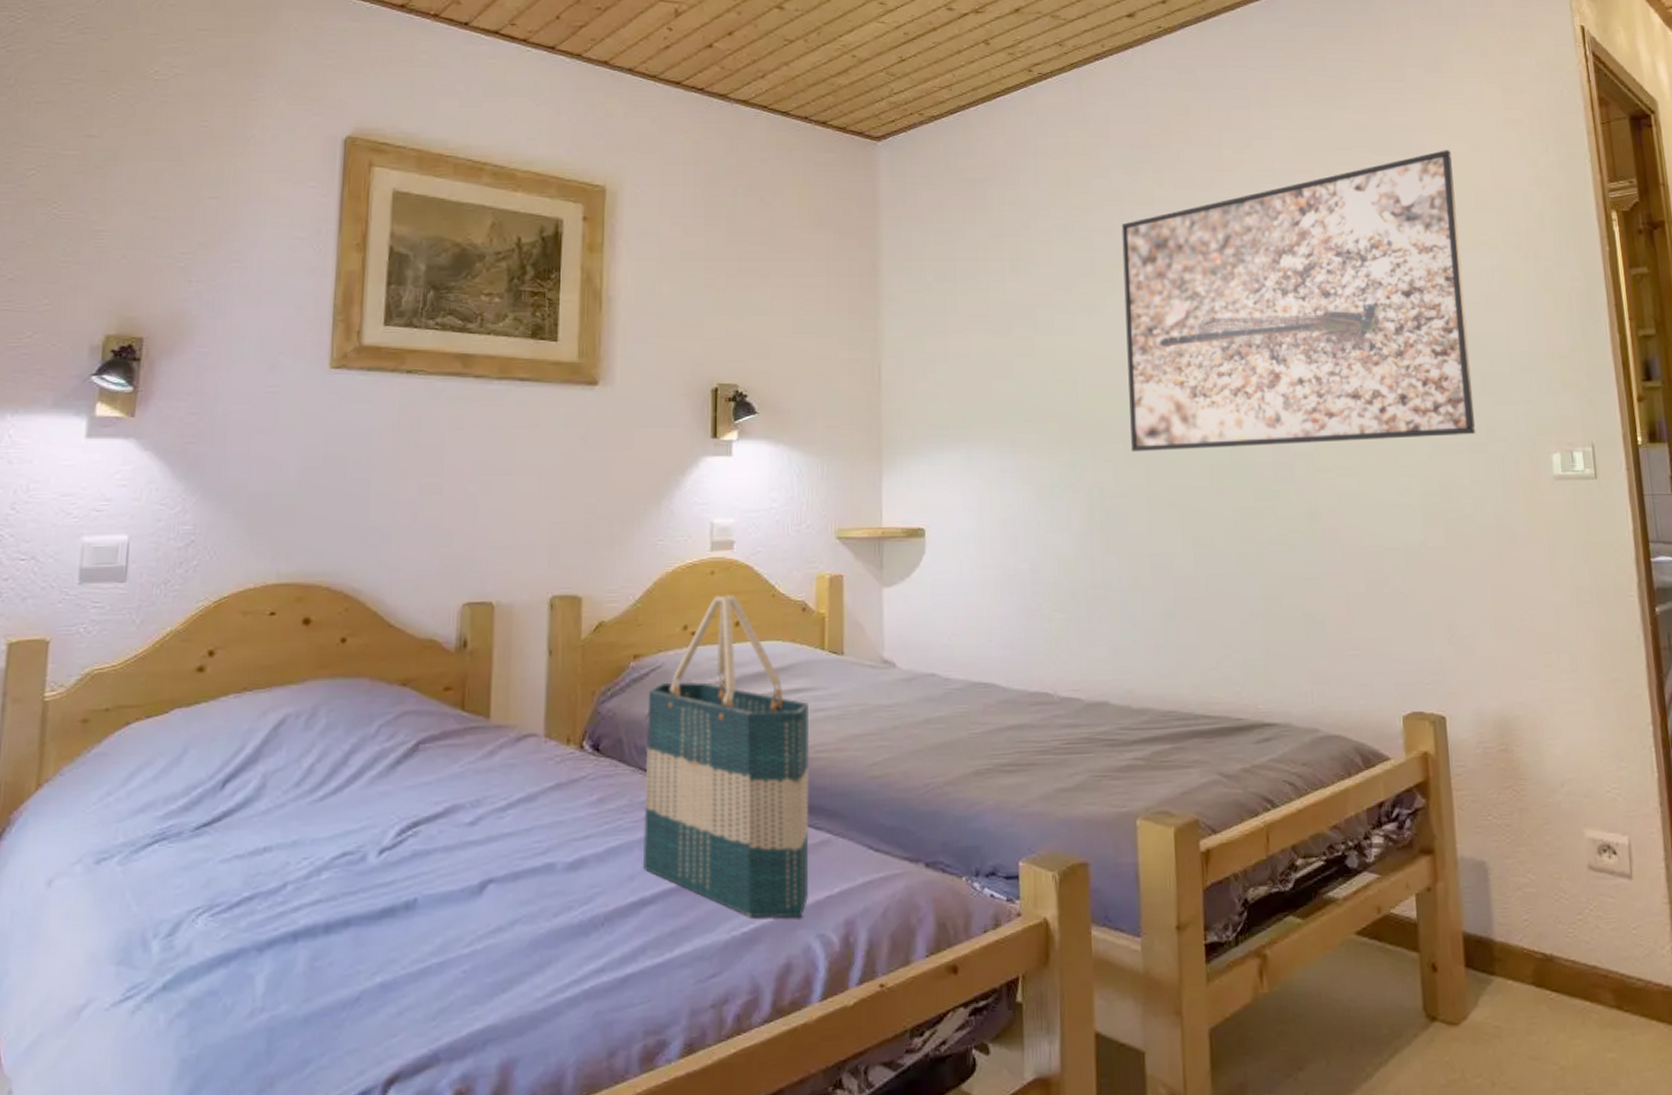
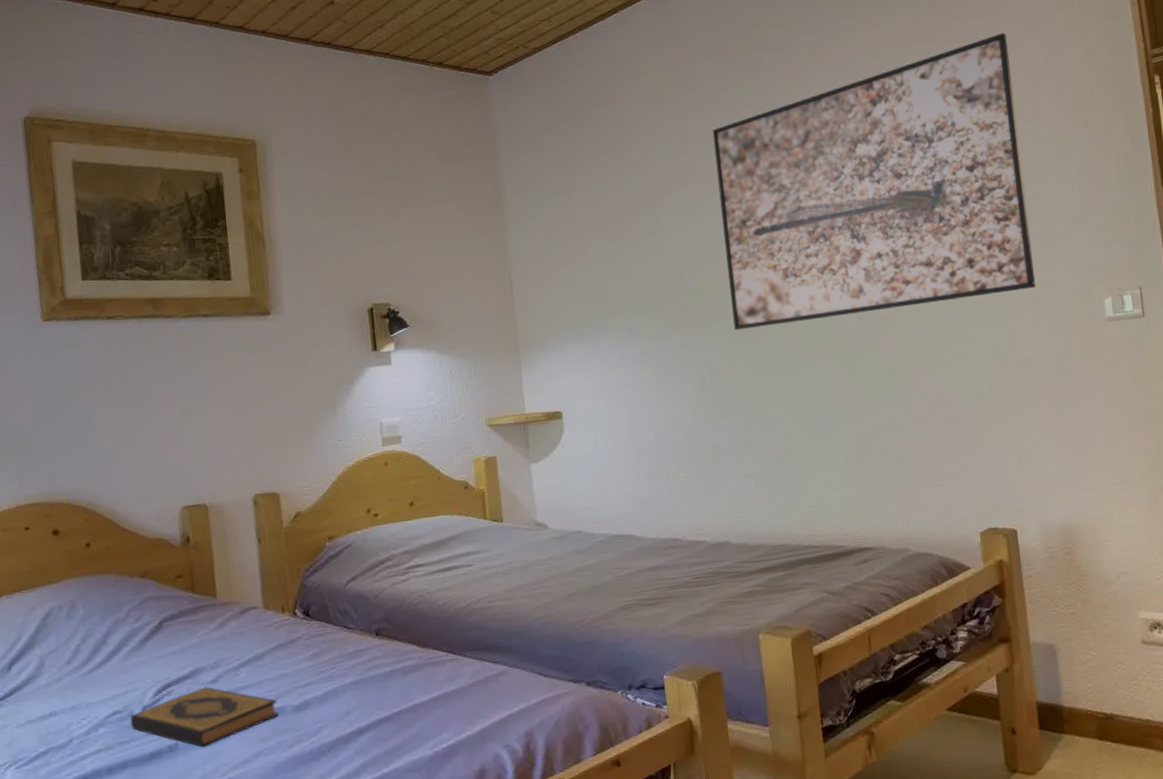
hardback book: none [361,829,547,907] -> present [130,686,279,747]
tote bag: present [642,595,810,918] -> none [344,481,493,736]

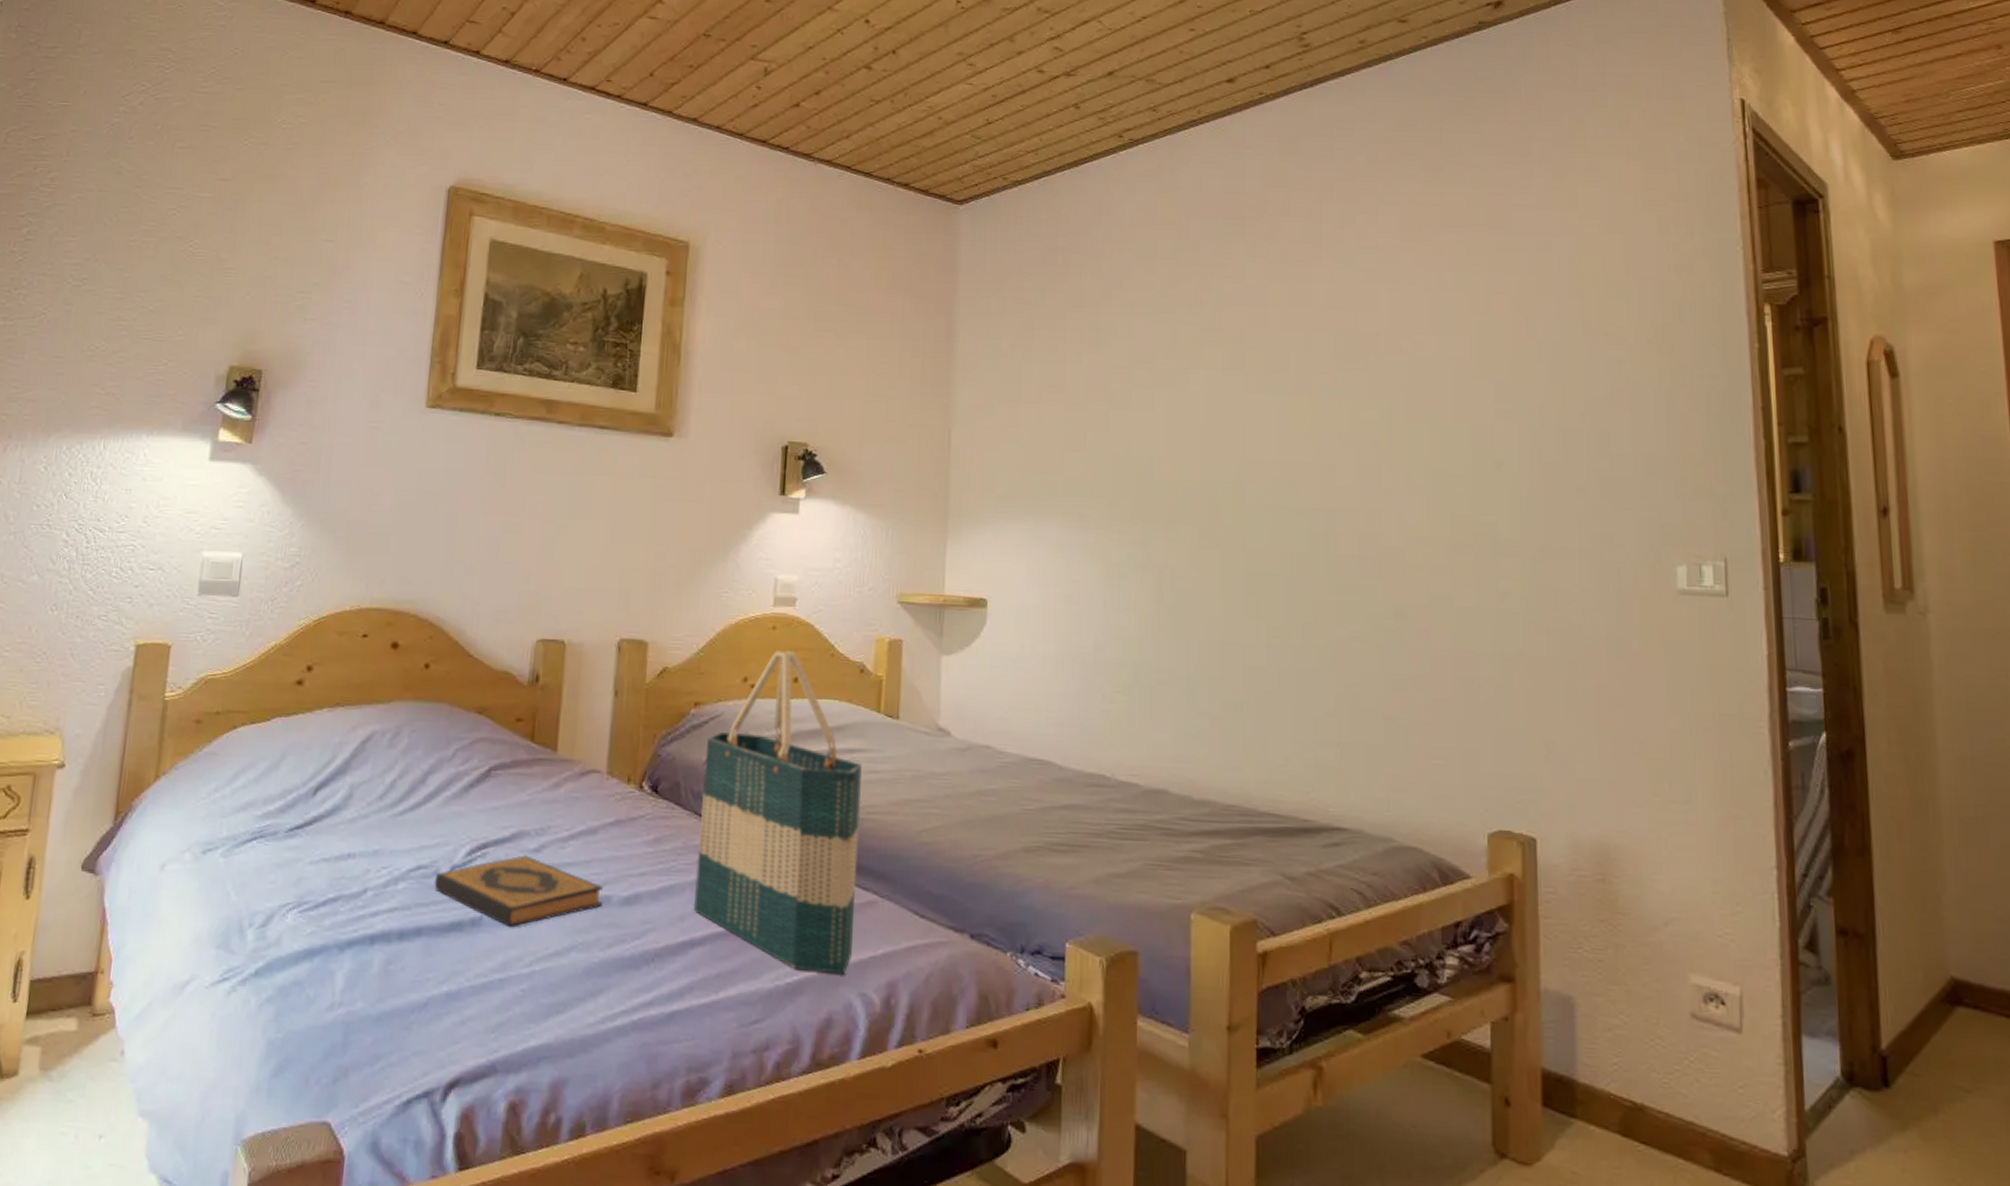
tote bag: none [344,481,493,736] -> present [693,650,862,975]
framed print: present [712,33,1036,331] -> none [1207,231,1590,540]

